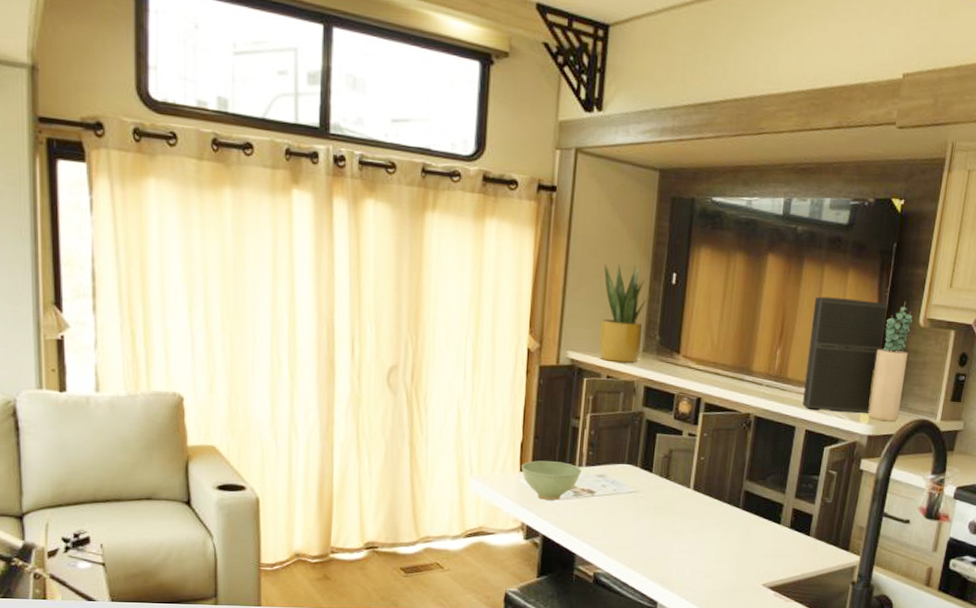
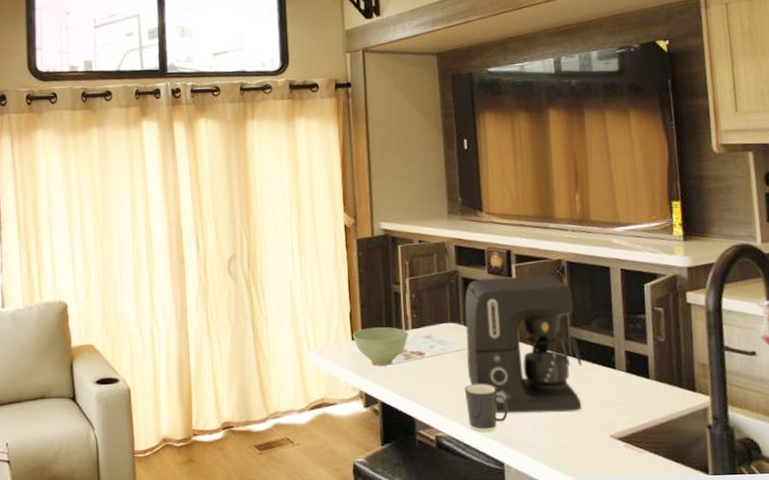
planter: present [599,262,650,363] -> none [401,135,447,227]
mug: none [629,526,671,572] -> present [465,384,509,432]
coffee maker: none [636,423,755,560] -> present [465,274,582,414]
speaker: present [802,296,888,413] -> none [602,136,683,248]
vase: present [868,301,913,422] -> none [675,132,716,251]

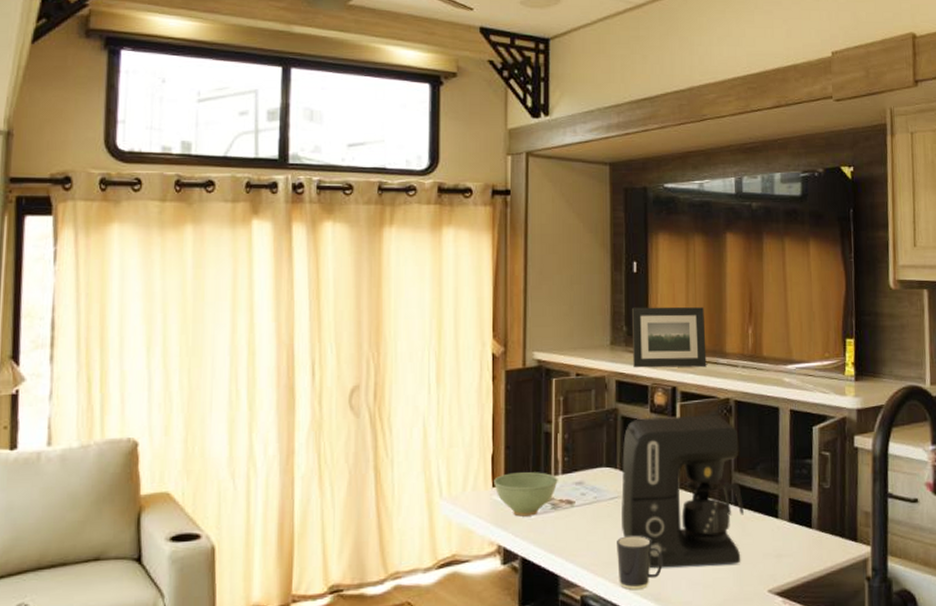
picture frame: none [464,177,538,234] -> present [631,306,707,368]

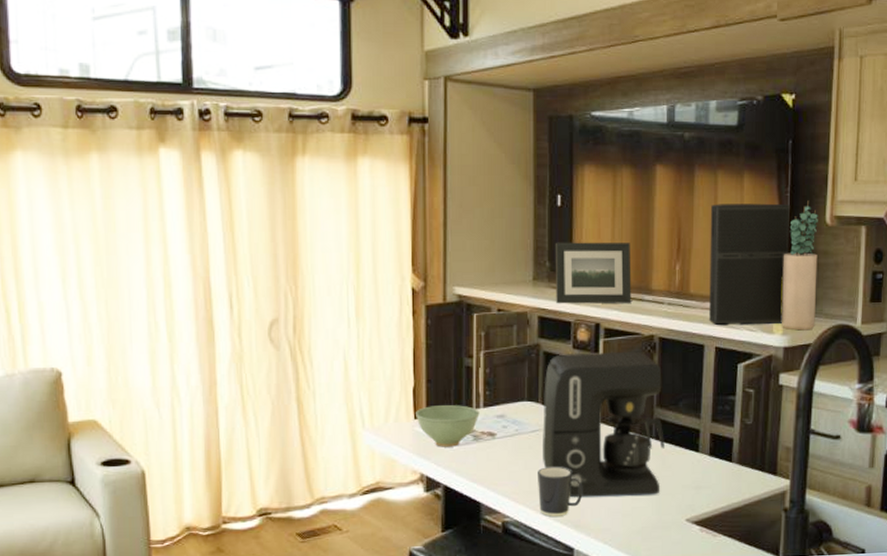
speaker: none [779,268,856,387] -> present [709,203,790,325]
vase: none [850,265,886,392] -> present [782,200,818,331]

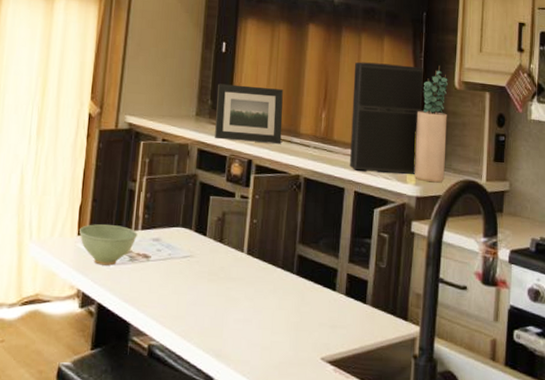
mug: present [538,466,583,517] -> none [184,293,226,344]
coffee maker: present [543,351,664,498] -> none [191,185,306,330]

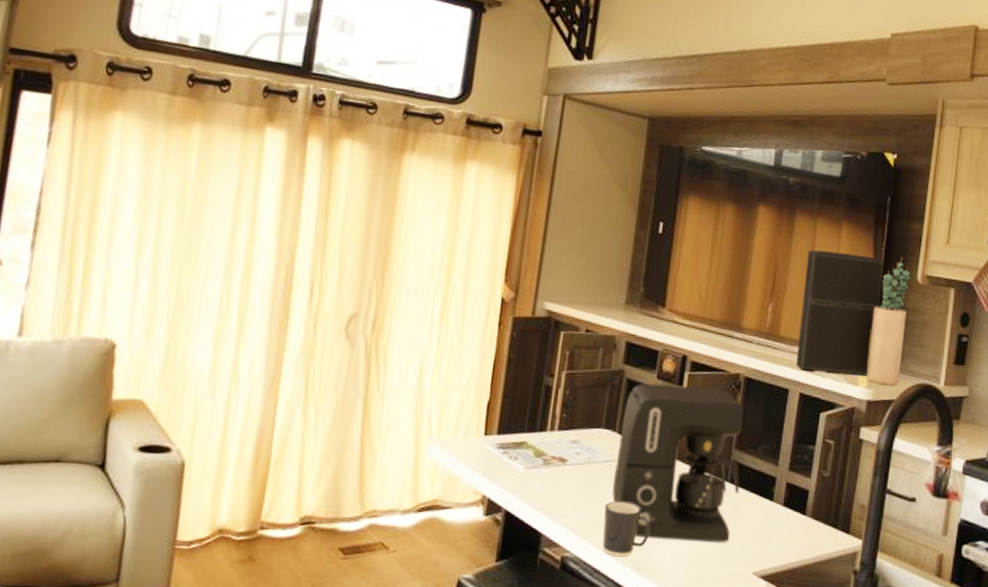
bowl: present [79,224,138,266] -> none [486,423,554,470]
mug: none [184,293,226,344] -> present [602,501,650,556]
coffee maker: none [191,185,306,330] -> present [612,383,744,542]
picture frame: present [215,83,283,144] -> none [646,269,726,339]

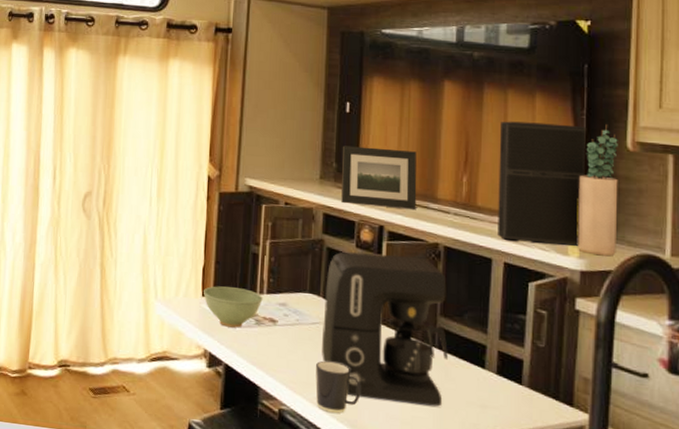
bowl: none [486,423,554,470] -> present [203,286,263,328]
picture frame: none [646,269,726,339] -> present [341,145,417,209]

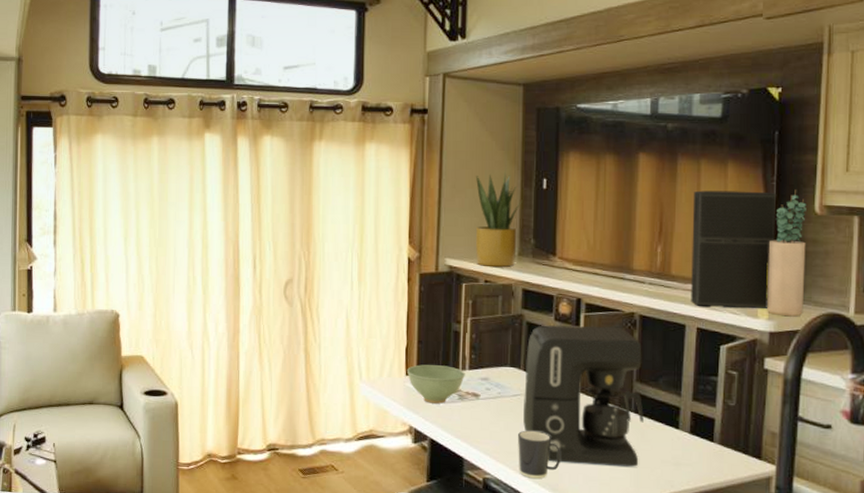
planter: none [276,93,325,190] -> present [476,171,522,267]
picture frame: present [341,145,417,209] -> none [539,222,613,281]

